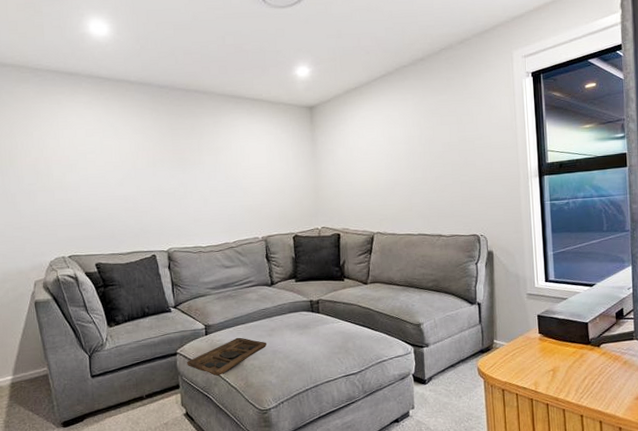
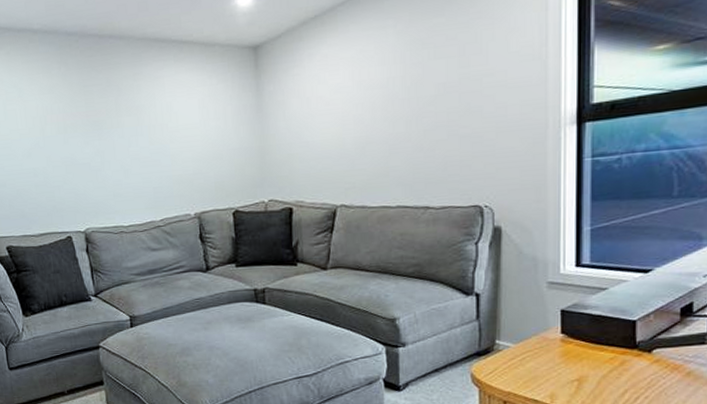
decorative tray: present [187,337,267,376] -> none [111,330,203,373]

